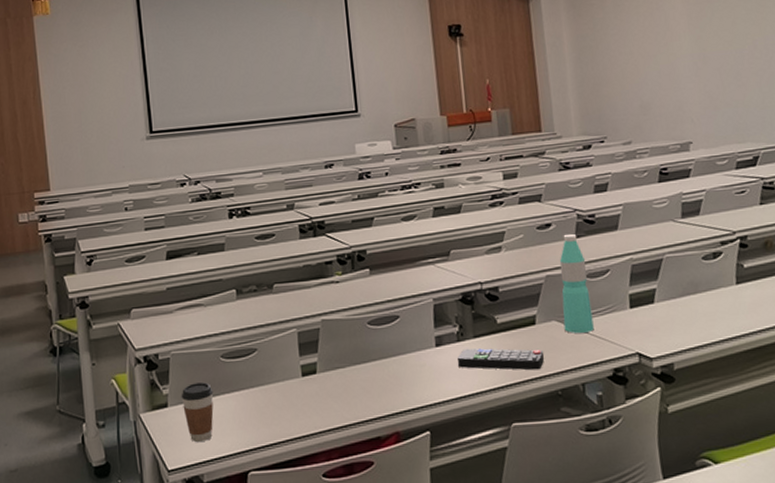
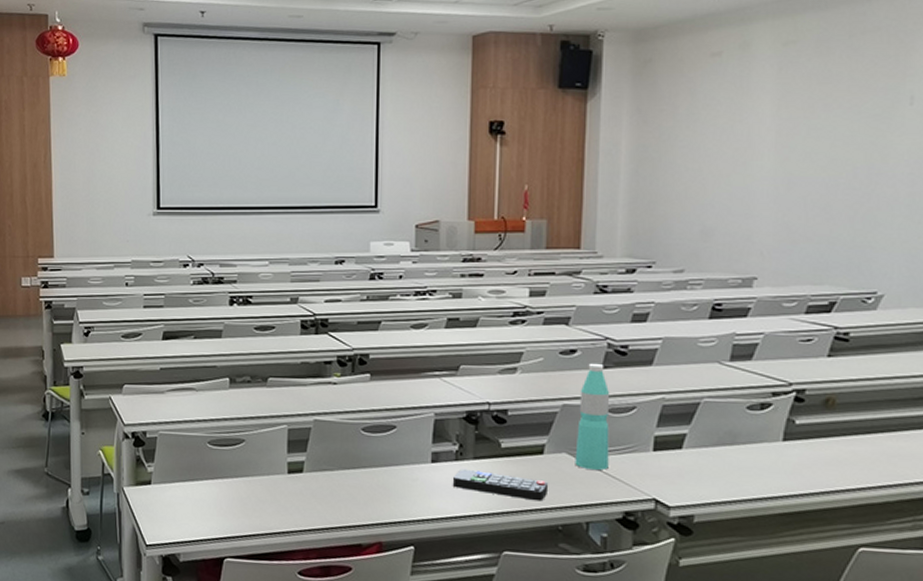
coffee cup: present [181,382,214,443] -> none [165,465,197,523]

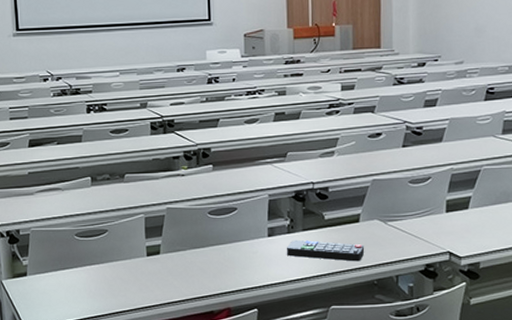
water bottle: present [575,363,610,470] -> none [384,143,412,232]

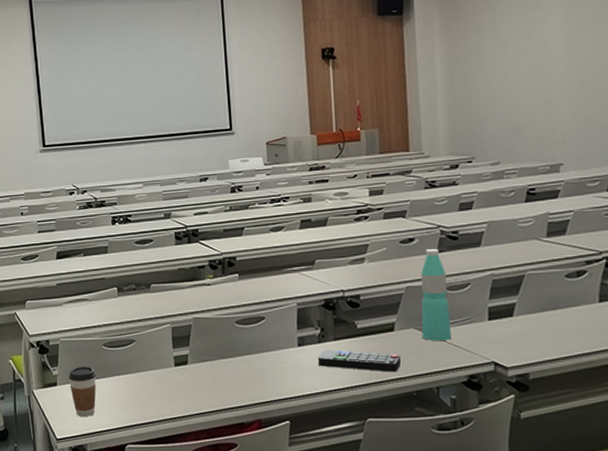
coffee cup: none [39,257,68,308] -> present [68,367,97,418]
water bottle: none [384,143,412,232] -> present [420,248,451,341]

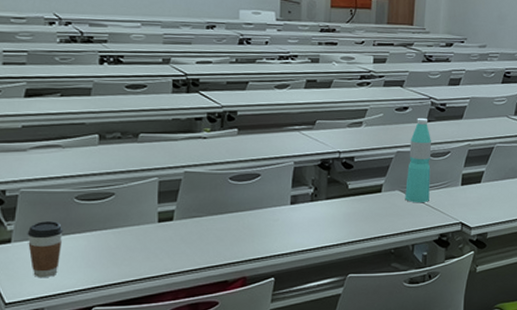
remote control: present [318,349,402,372] -> none [309,208,385,231]

